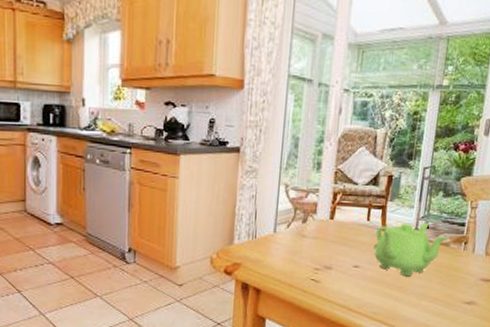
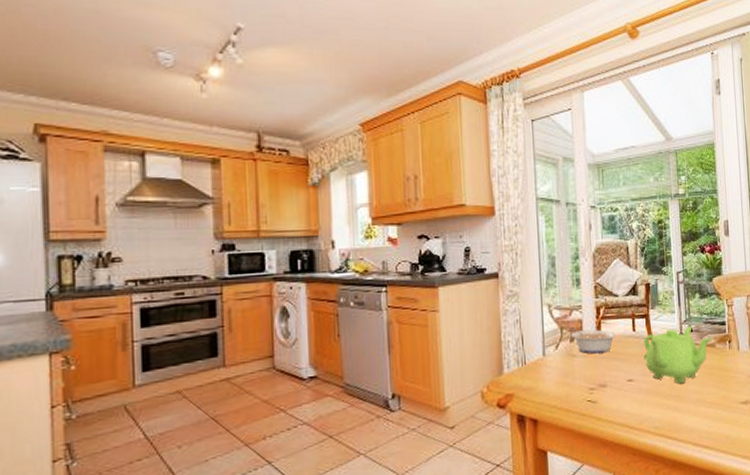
legume: none [303,209,350,238] -> present [570,327,616,354]

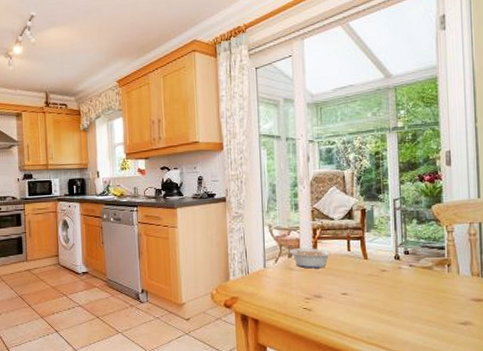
teapot: present [643,325,714,384] -> none [358,248,431,301]

